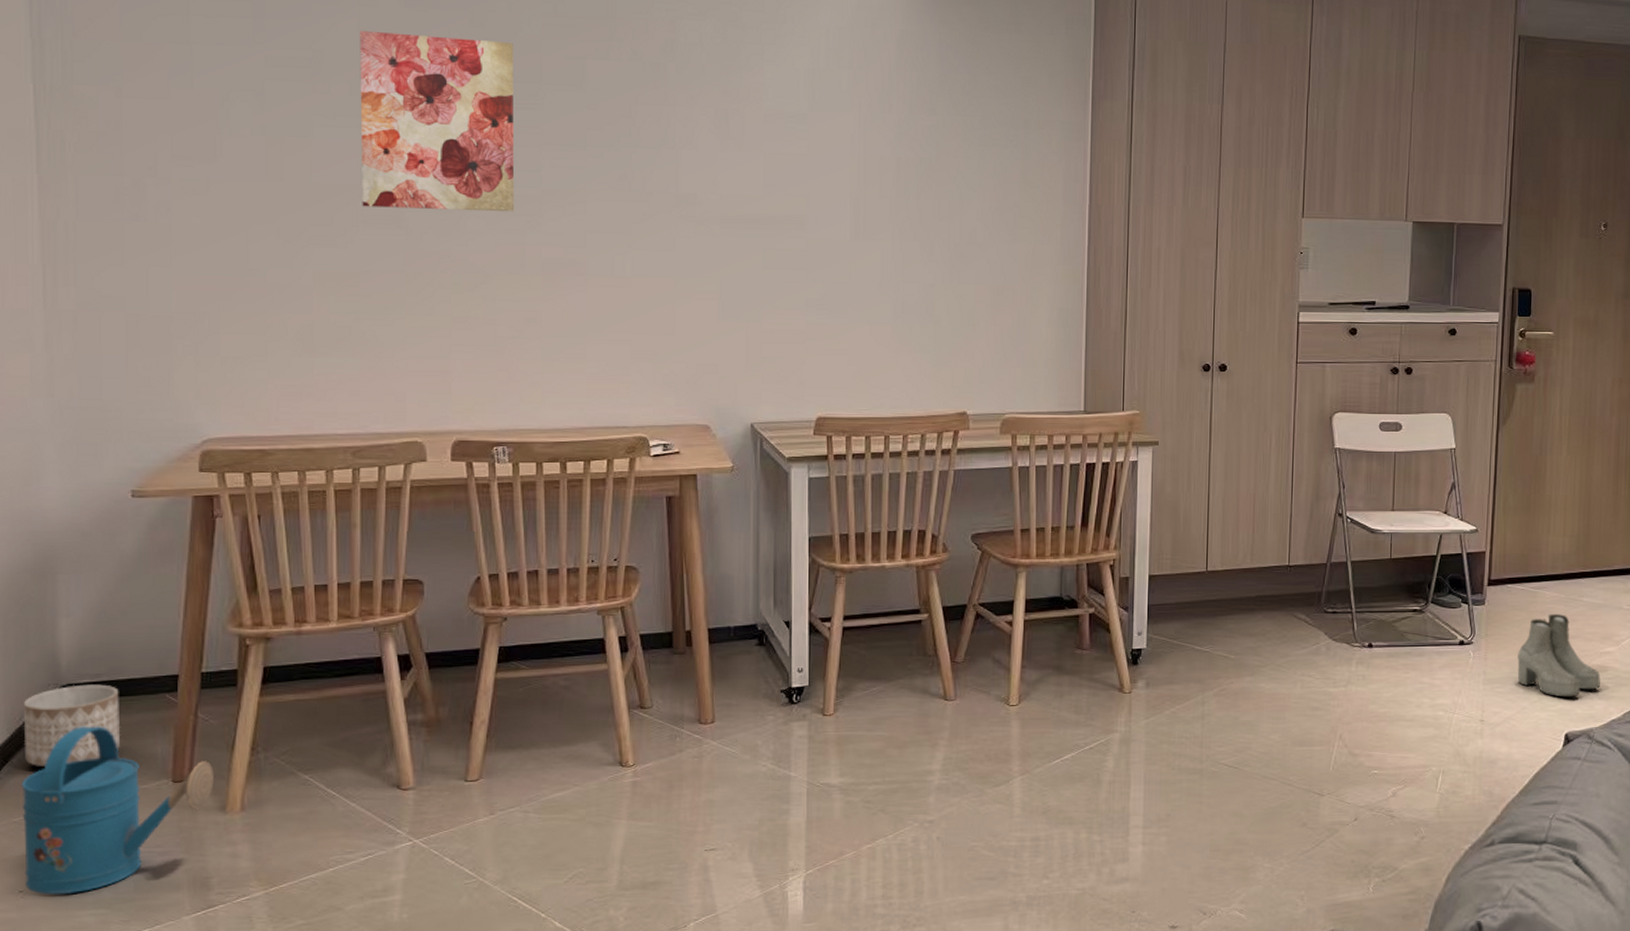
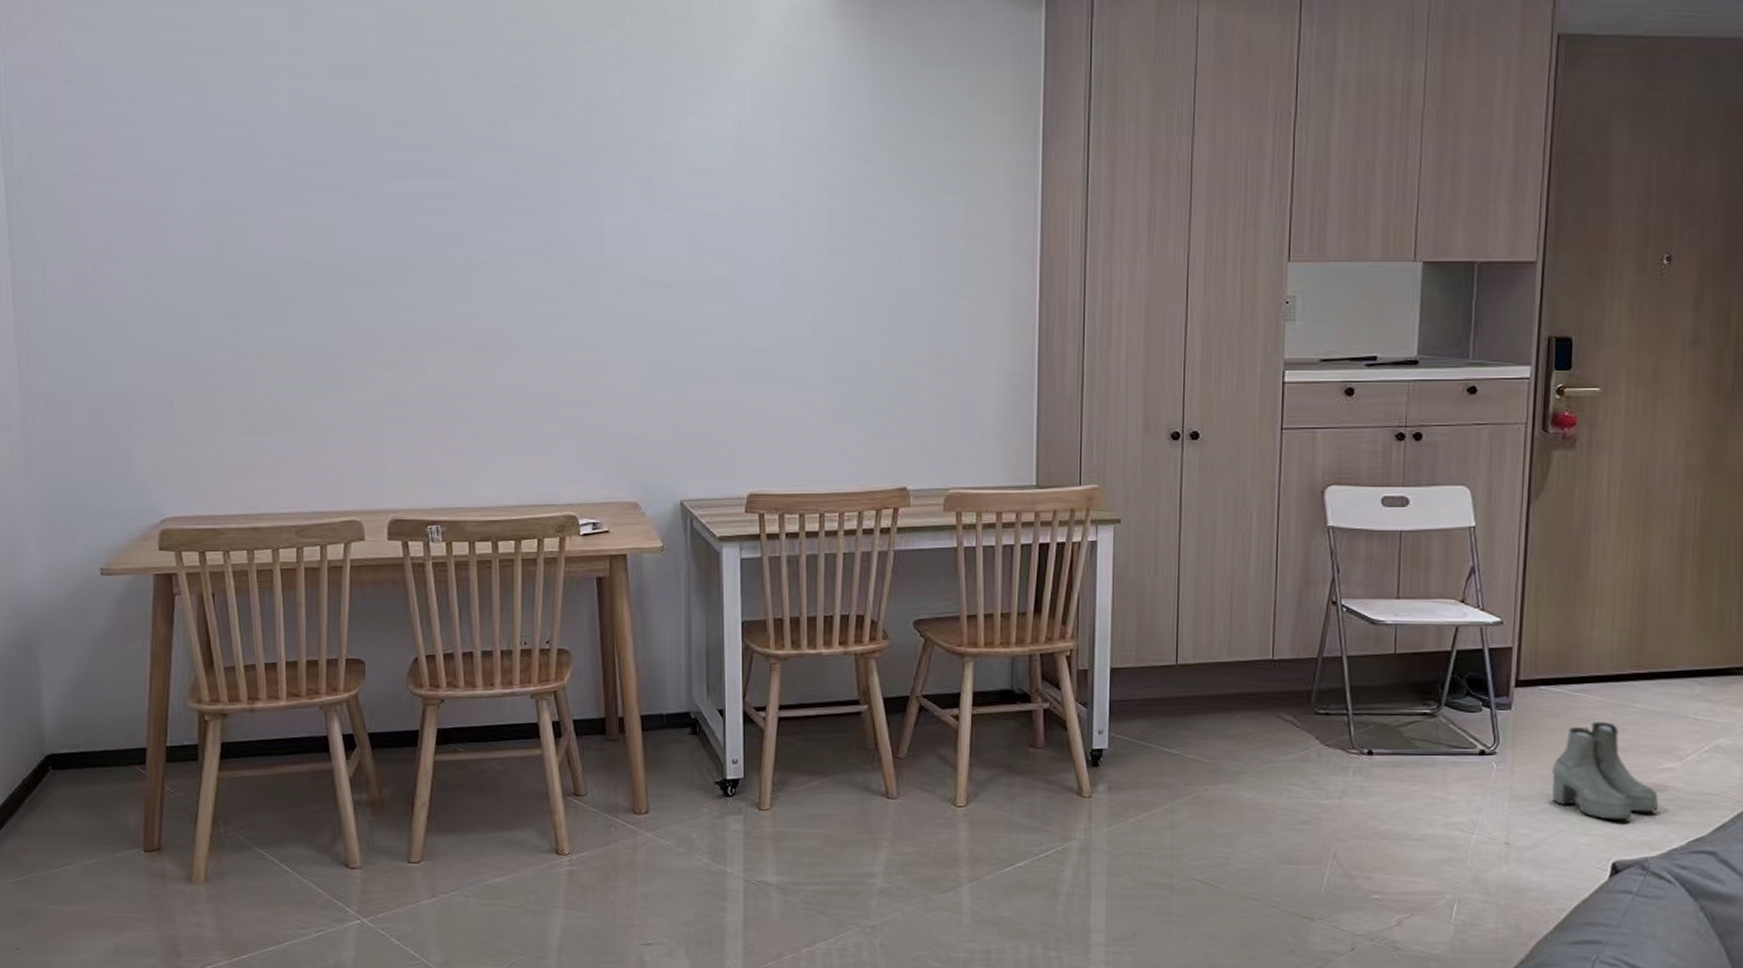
watering can: present [21,726,214,895] -> none [15,795,180,954]
planter: present [23,684,121,766] -> none [15,755,98,831]
wall art: present [359,30,515,212] -> none [292,104,443,285]

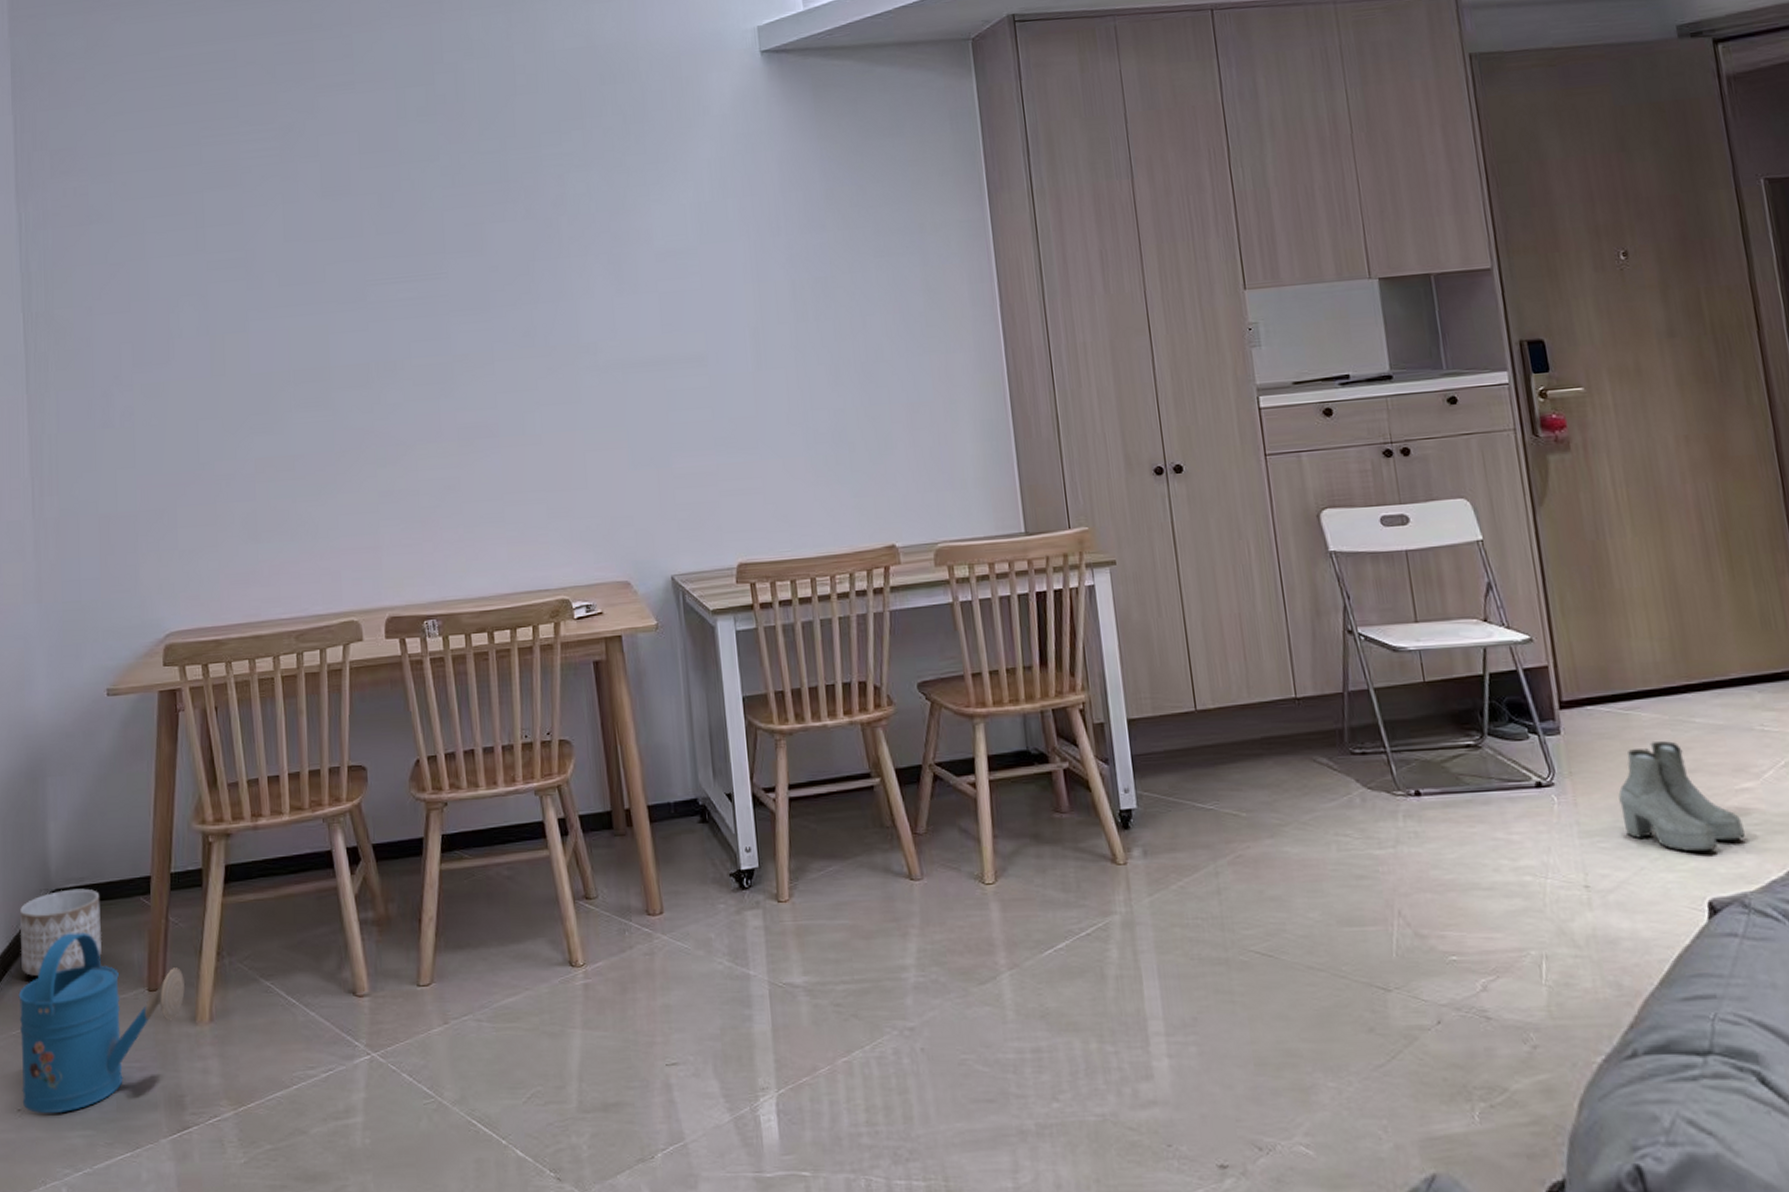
planter: none [15,755,98,831] -> present [20,888,102,976]
watering can: none [15,795,180,954] -> present [18,932,185,1114]

